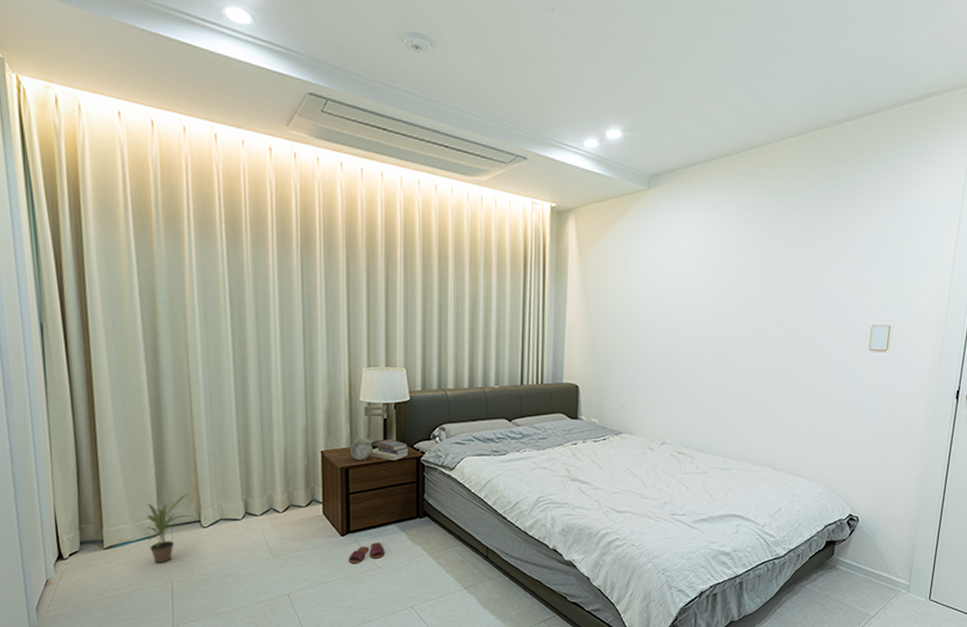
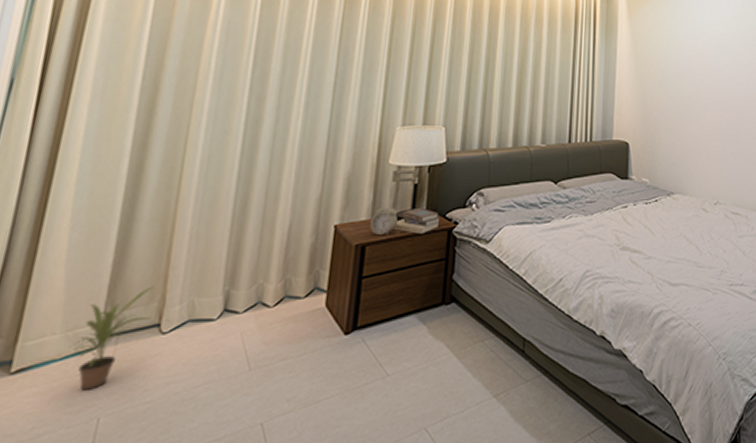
slippers: present [349,542,384,564] -> none [350,340,398,373]

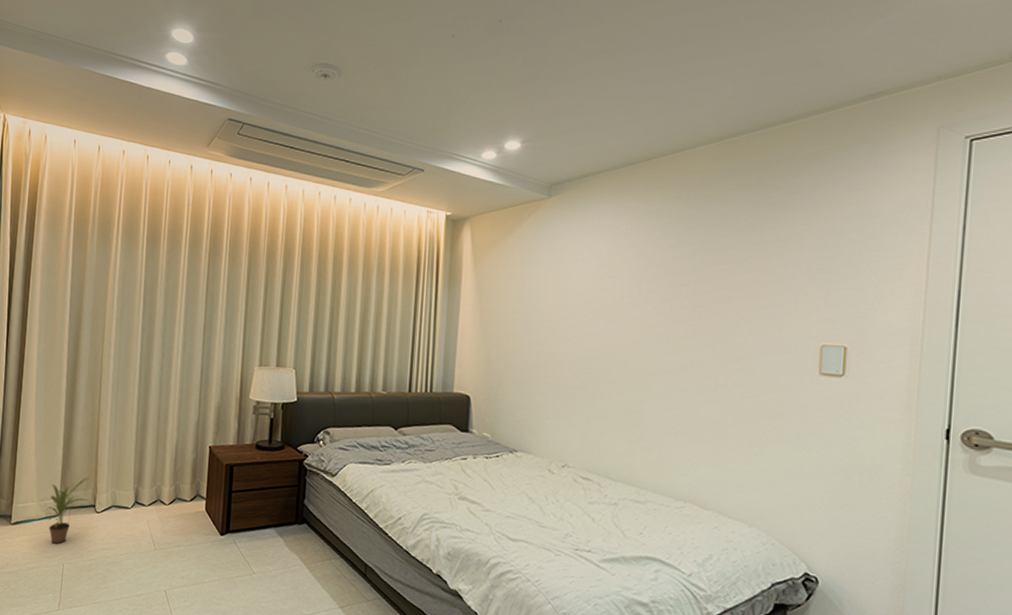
alarm clock: present [370,203,399,236] -> none [237,432,259,460]
books: present [393,207,440,234] -> none [254,439,293,462]

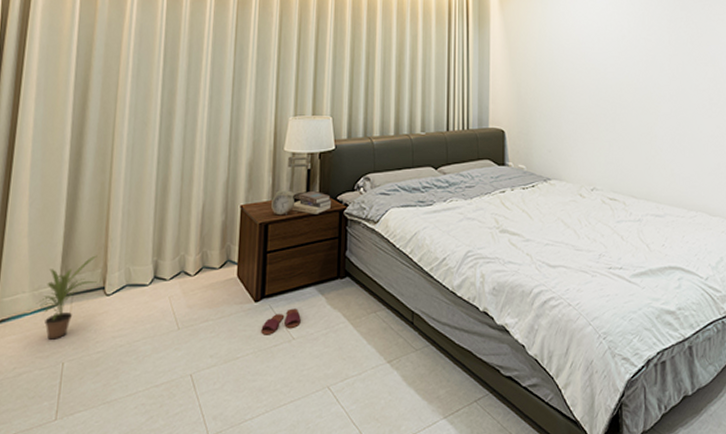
slippers: none [225,545,261,567] -> present [261,308,301,335]
alarm clock: none [237,432,259,460] -> present [271,186,295,216]
books: none [254,439,293,462] -> present [291,190,332,214]

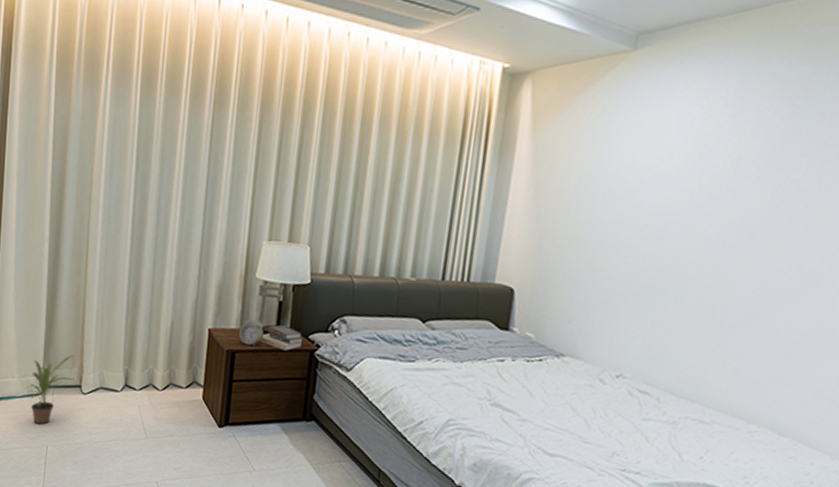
slippers: present [261,308,301,335] -> none [223,440,263,462]

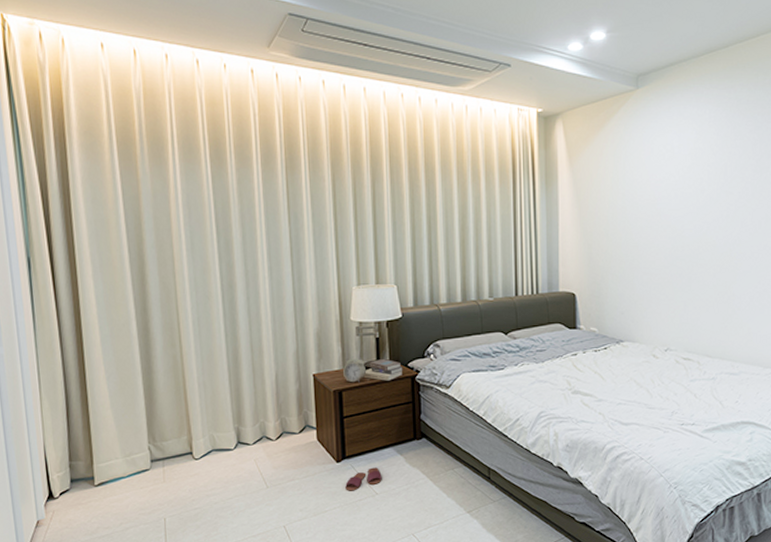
potted plant: present [23,354,75,425] -> none [130,424,184,499]
slippers: none [223,440,263,462] -> present [345,467,382,491]

